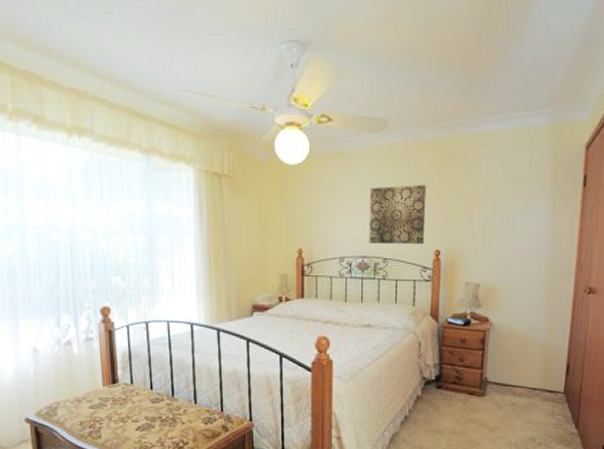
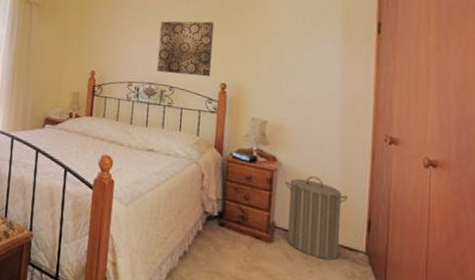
laundry hamper: none [496,332,551,404] -> present [285,176,347,260]

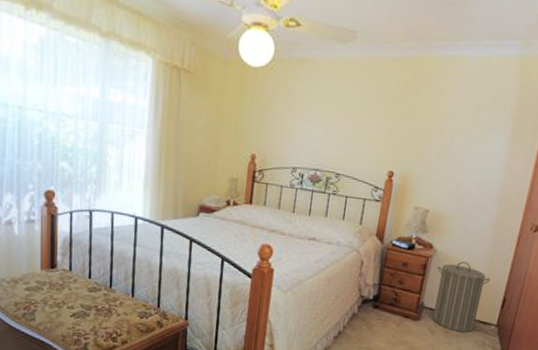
wall art: present [157,21,214,77] -> none [323,100,388,165]

